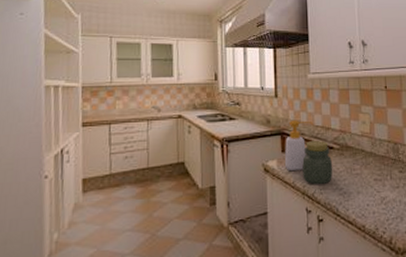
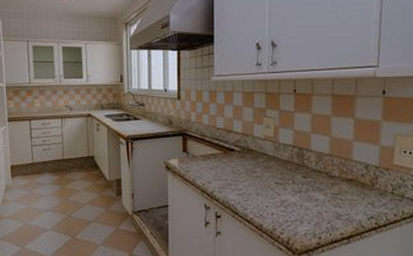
soap bottle: present [284,119,313,172] -> none [185,121,214,170]
jar: present [302,141,333,185] -> none [203,143,233,185]

